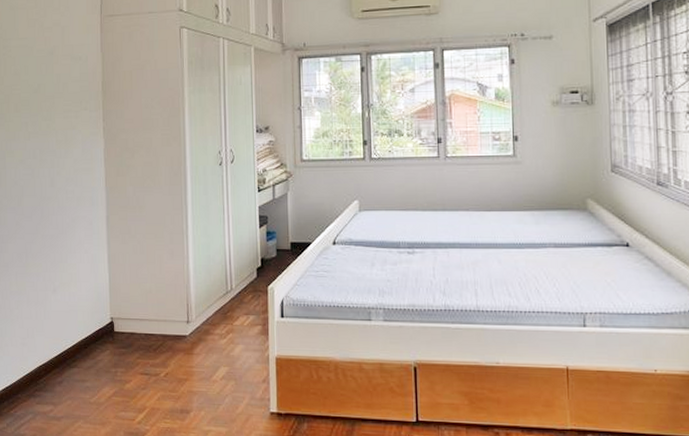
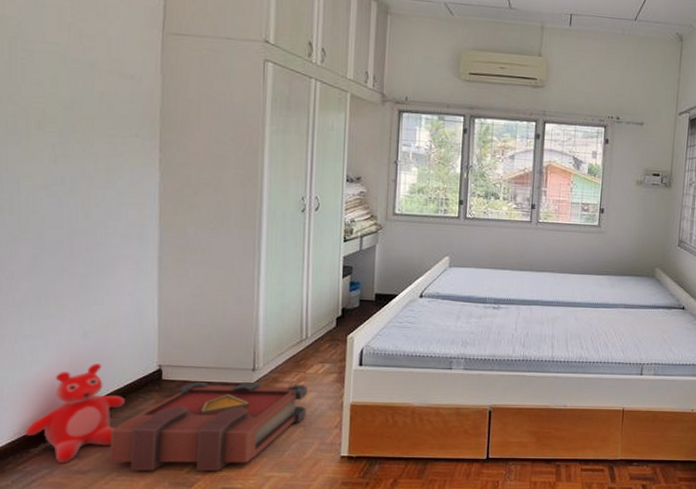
teddy bear: none [15,317,86,410] -> present [25,363,125,464]
suitcase: none [77,333,236,422] -> present [110,381,307,470]

